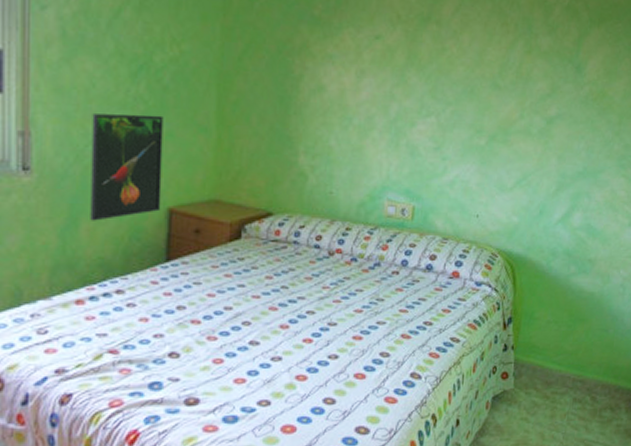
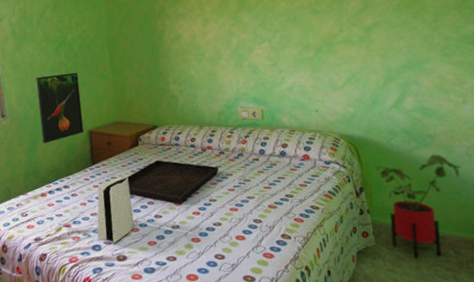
book: none [158,283,219,379] -> present [97,177,135,243]
serving tray: none [214,261,346,327] -> present [125,159,219,204]
house plant: none [529,283,614,405] -> present [375,154,461,258]

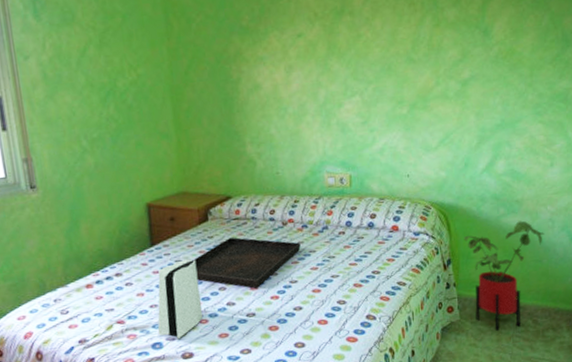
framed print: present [36,72,84,144] -> none [76,129,141,222]

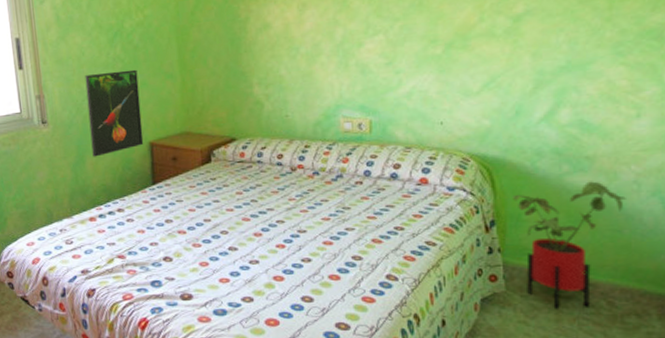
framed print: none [76,129,141,222] -> present [84,69,144,157]
book: present [157,259,204,338] -> none [157,200,204,279]
serving tray: present [192,237,301,288] -> none [193,180,311,235]

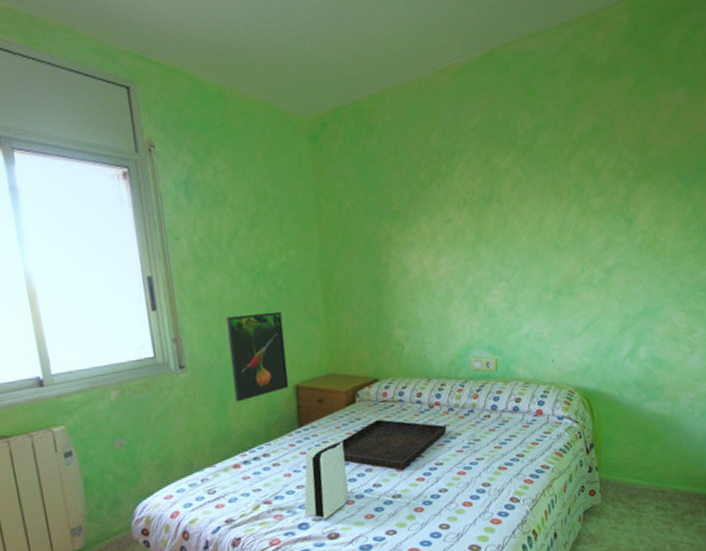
book: none [157,200,204,279] -> present [304,440,350,519]
serving tray: none [193,180,311,235] -> present [339,419,447,470]
house plant: present [512,181,626,309] -> none [606,406,684,514]

